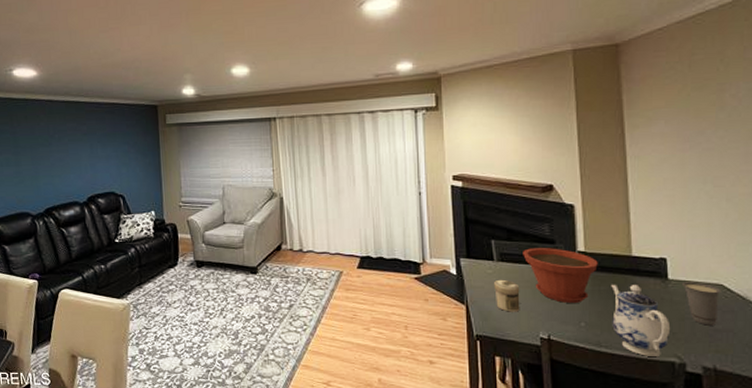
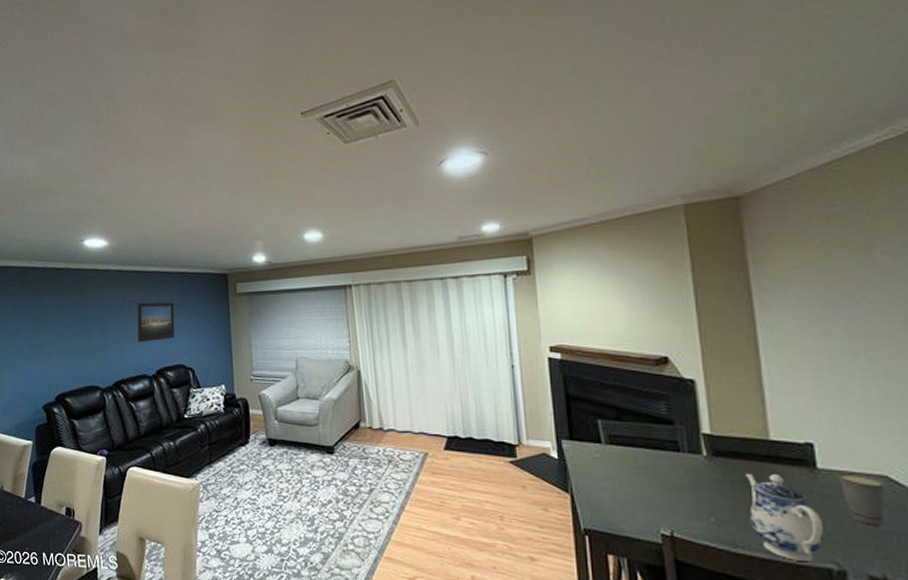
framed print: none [67,131,106,171] -> present [137,302,175,343]
jar: present [494,279,520,312] -> none [603,465,635,504]
plant pot: present [523,248,598,304] -> none [636,429,728,496]

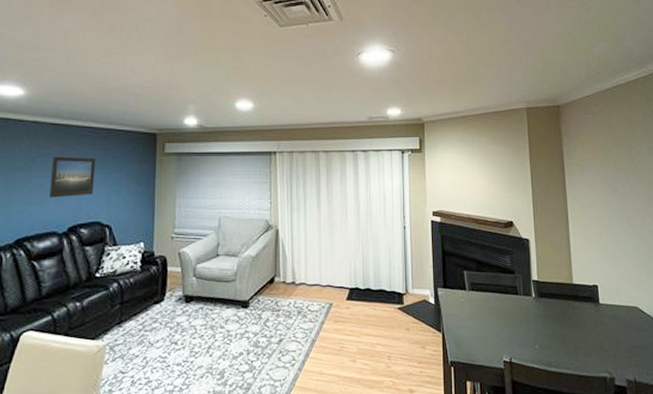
teapot: present [746,474,824,563] -> none [558,309,603,374]
cup: present [834,472,887,526] -> none [609,305,637,343]

